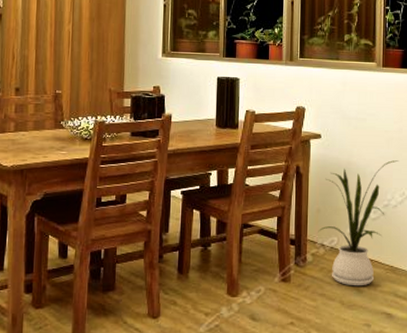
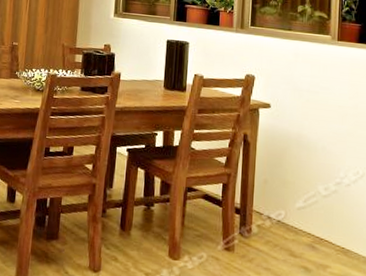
house plant: present [318,160,399,286] -> none [264,137,353,265]

